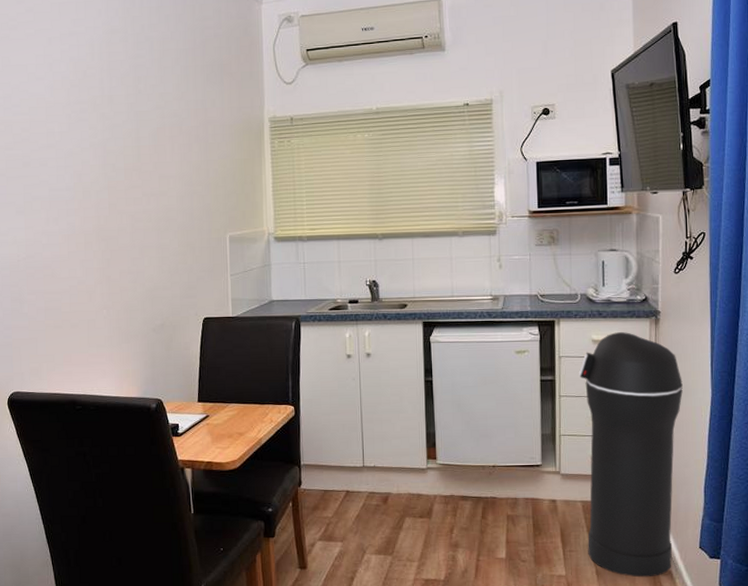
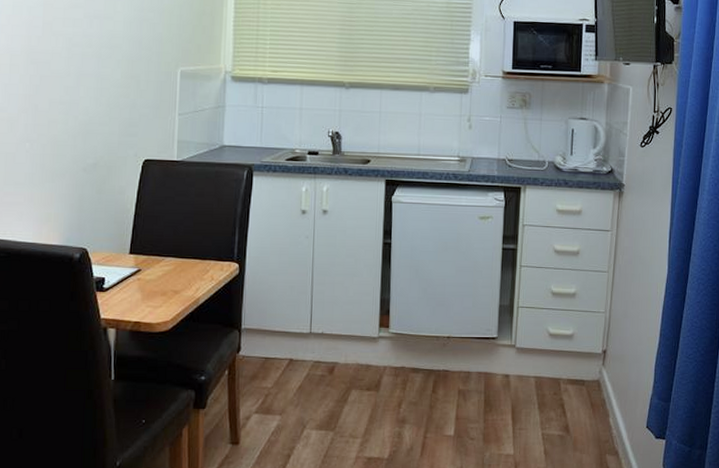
trash can: present [578,332,683,578] -> none [537,203,641,458]

